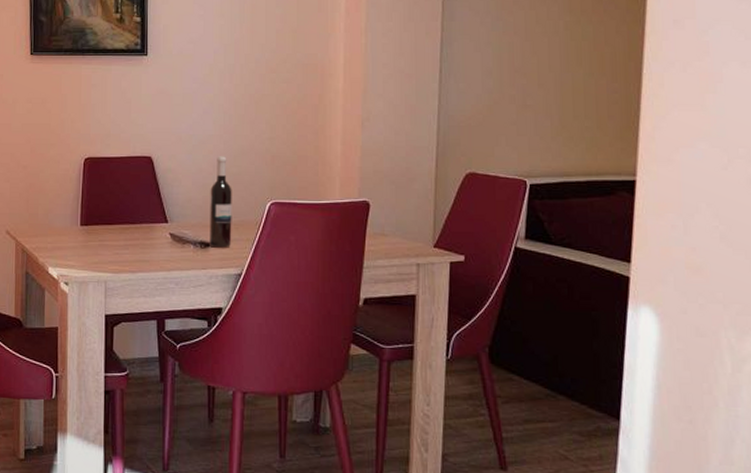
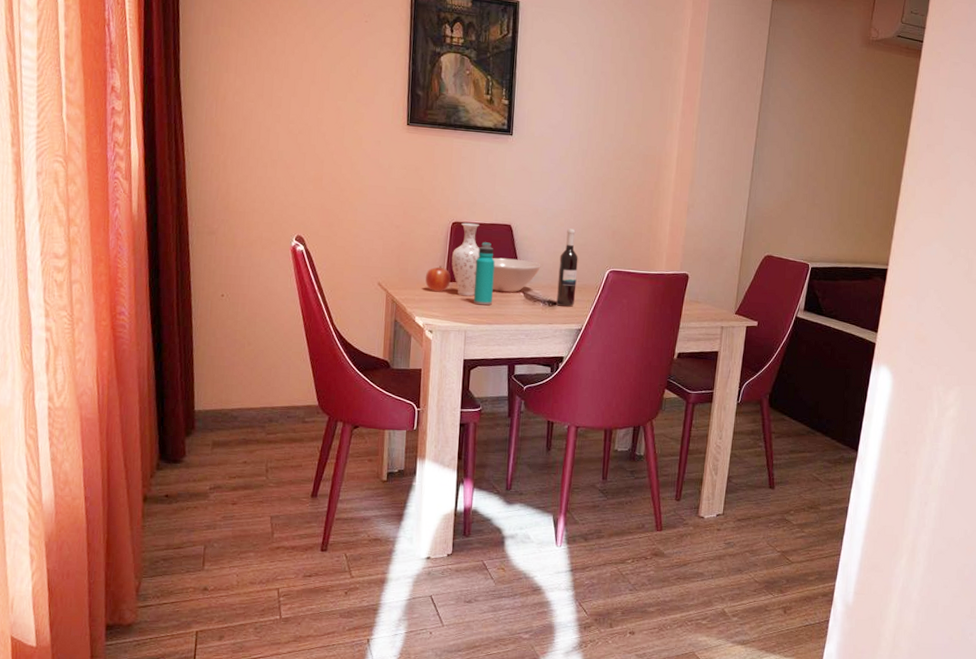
fruit: none [57,208,86,237] -> present [425,265,451,291]
vase: none [86,157,117,241] -> present [451,222,480,297]
water bottle: none [112,178,136,251] -> present [473,242,495,306]
bowl: none [132,195,189,234] -> present [492,257,541,292]

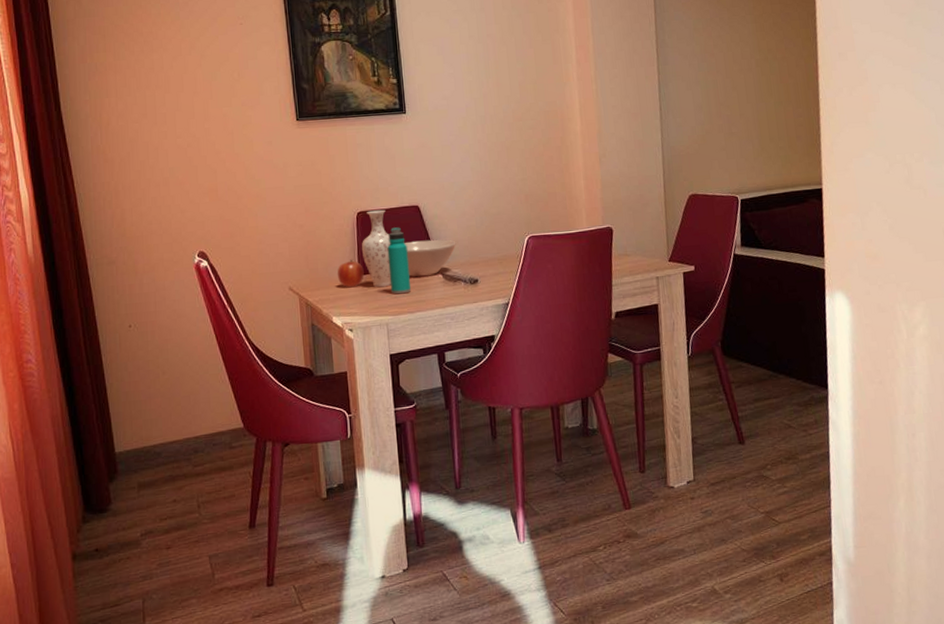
wine bottle: present [556,228,578,307] -> none [474,199,498,282]

